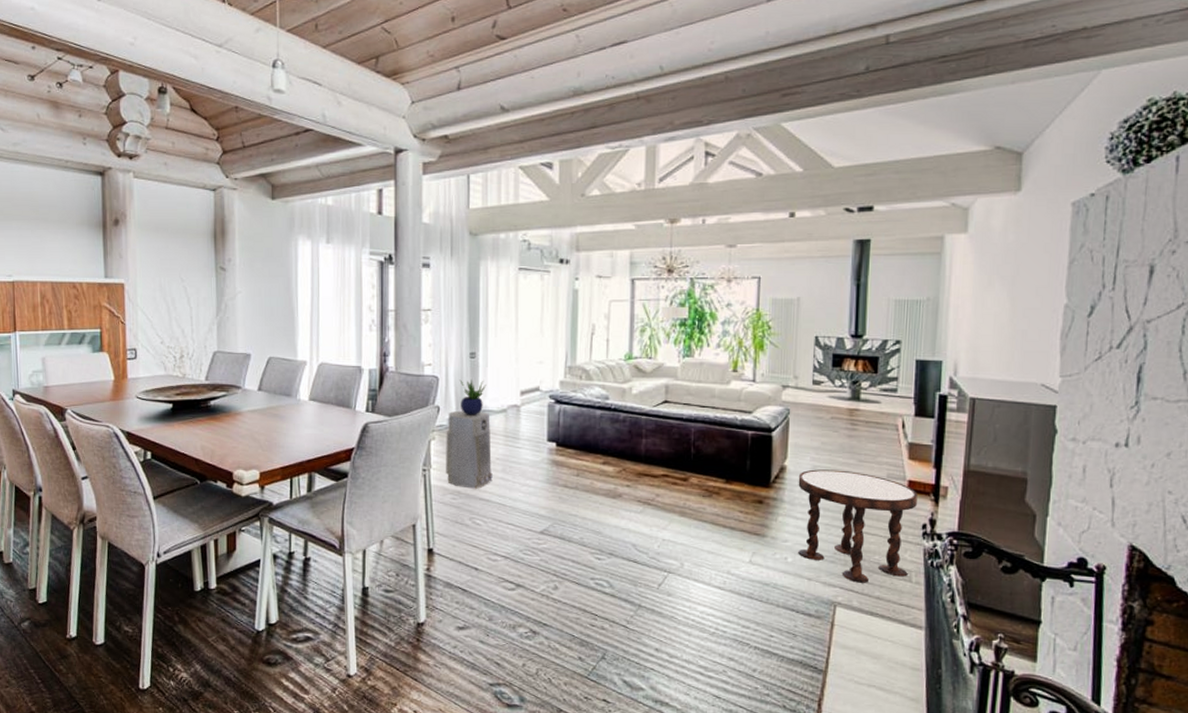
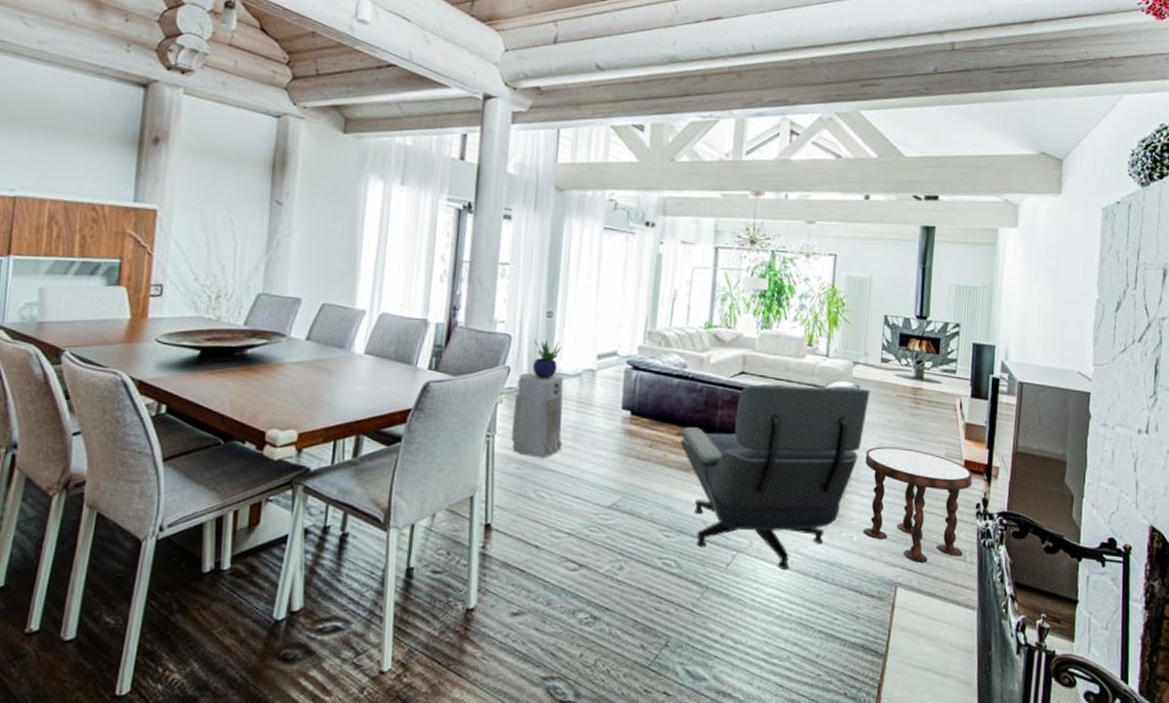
lounge chair: none [606,411,802,589] -> present [680,383,870,569]

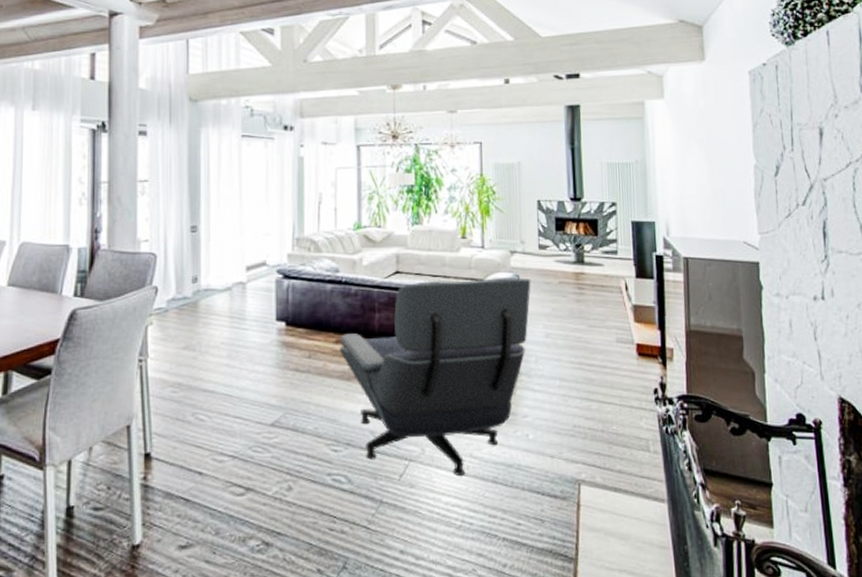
air purifier: present [511,372,564,458] -> none [165,290,217,379]
potted plant: present [533,339,562,379] -> none [180,256,210,296]
side table: present [863,446,972,563] -> none [533,336,647,457]

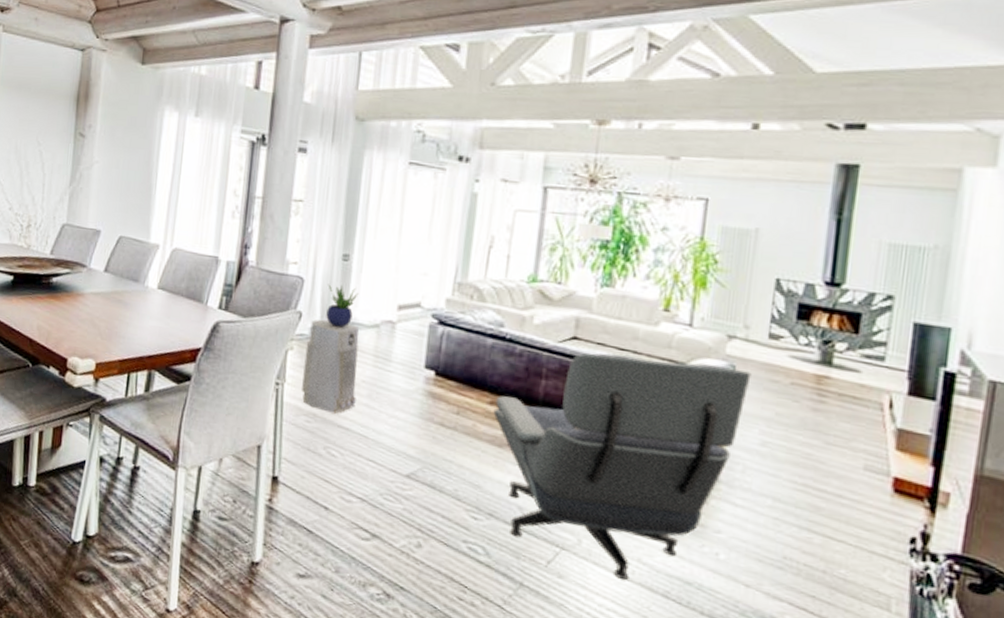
air purifier: none [165,290,217,379] -> present [302,319,359,414]
potted plant: none [180,256,210,296] -> present [326,284,359,328]

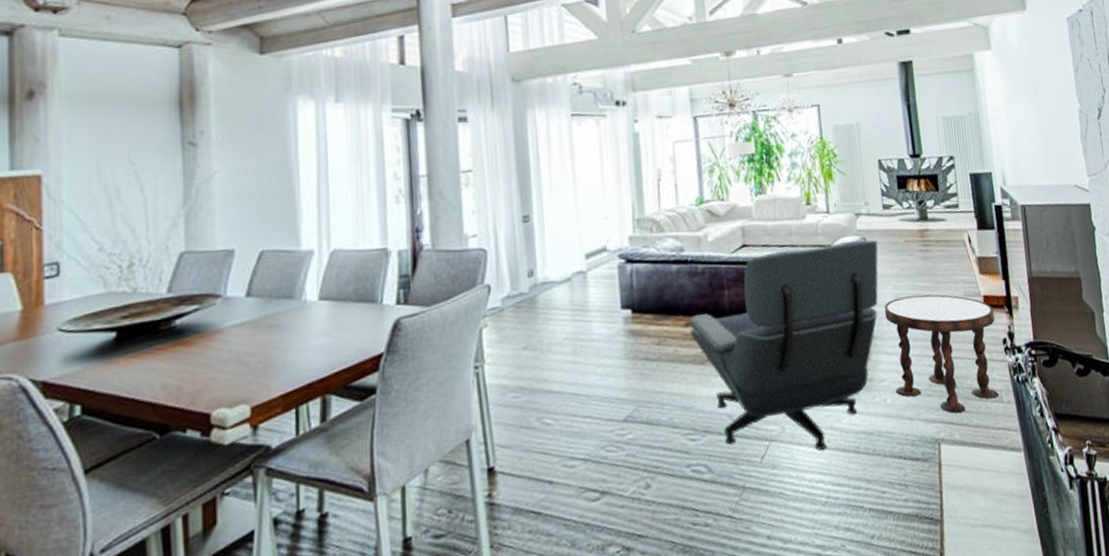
air purifier: present [302,319,359,414] -> none [500,284,562,382]
potted plant: present [326,284,359,328] -> none [512,247,545,291]
side table: none [734,445,906,604] -> present [884,294,999,414]

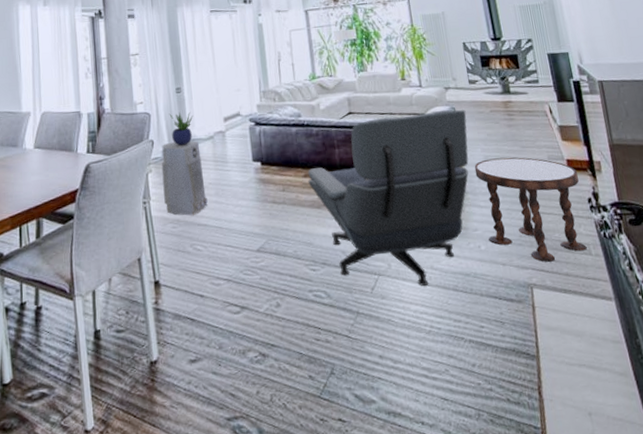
air purifier: none [500,284,562,382] -> present [161,141,208,216]
potted plant: none [512,247,545,291] -> present [169,112,194,146]

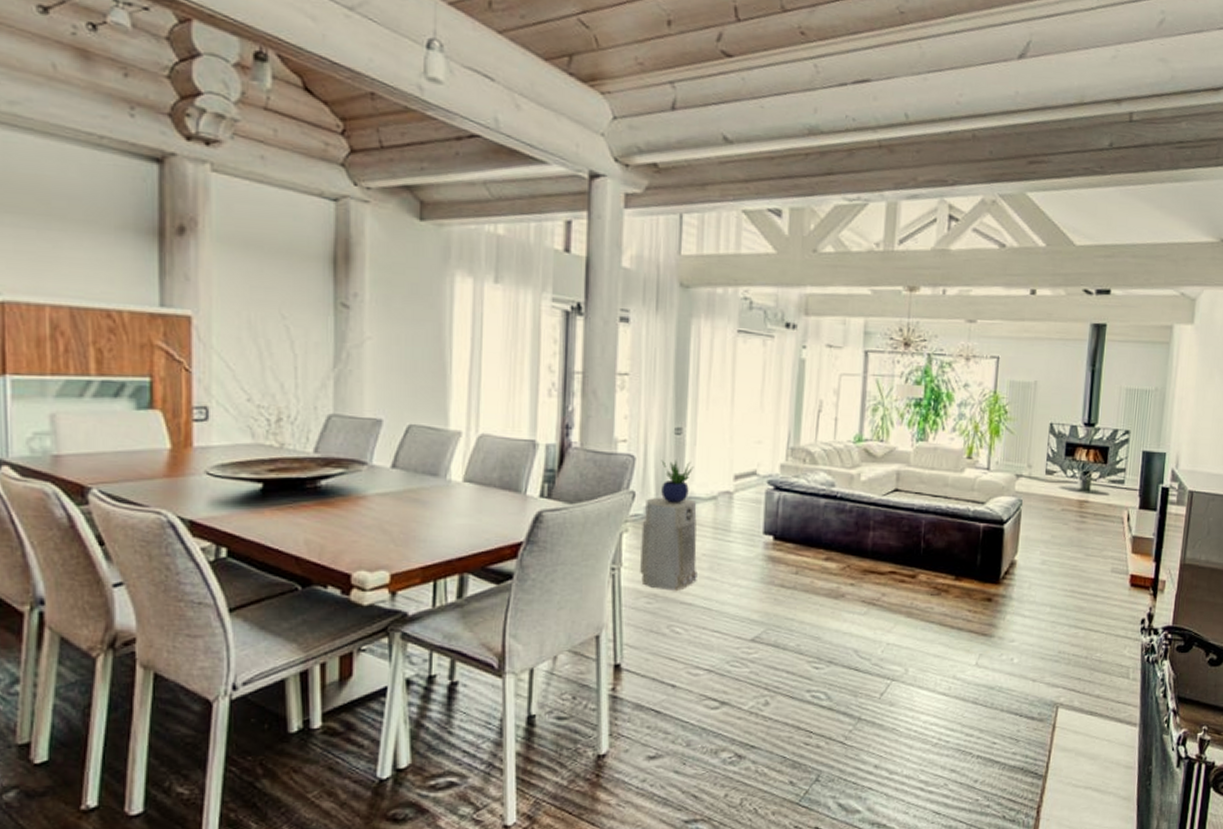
lounge chair: present [308,109,469,286] -> none [828,501,1034,696]
side table: present [474,157,587,262] -> none [1024,564,1138,682]

